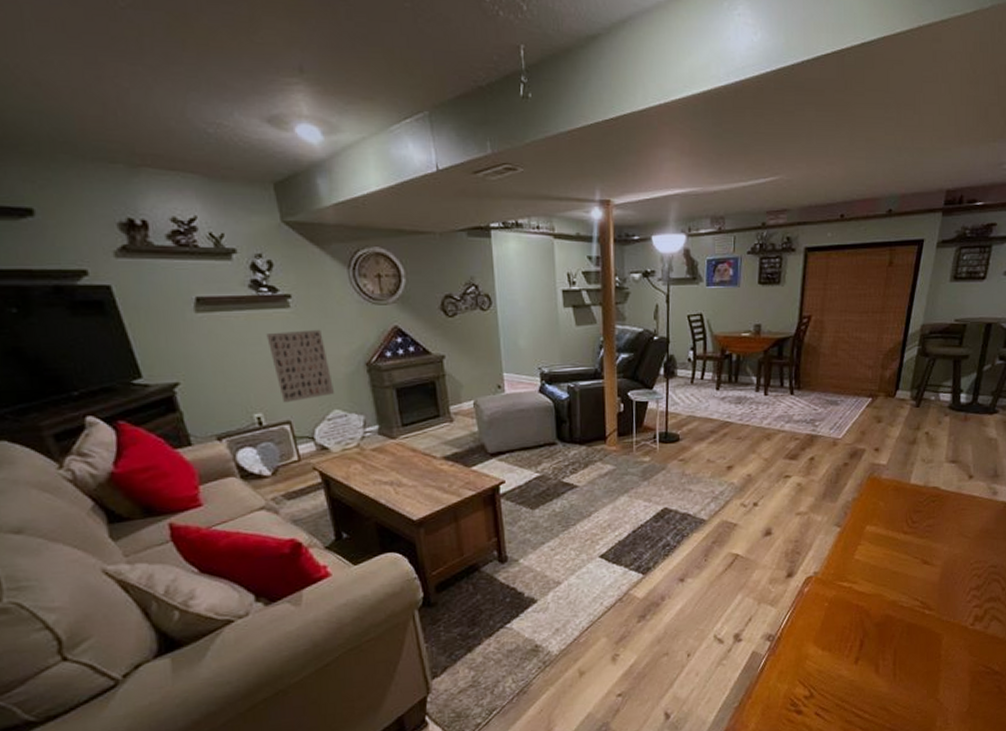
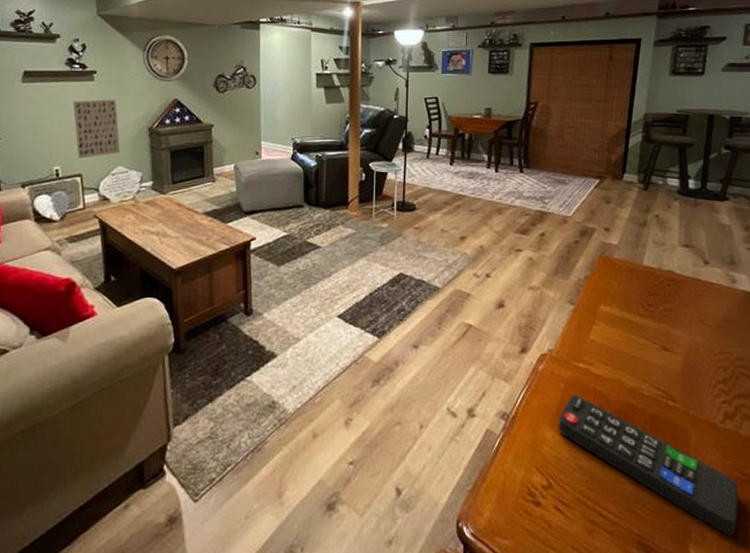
remote control: none [821,611,980,721] -> present [558,394,738,536]

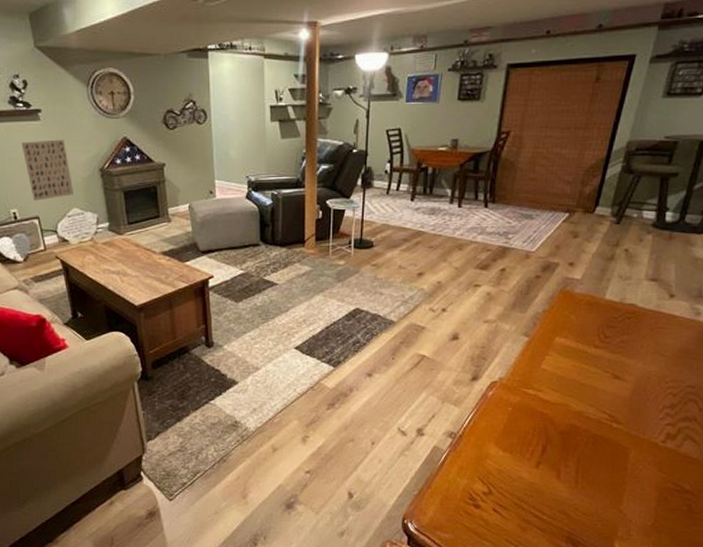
remote control: present [558,394,738,536] -> none [503,417,669,534]

